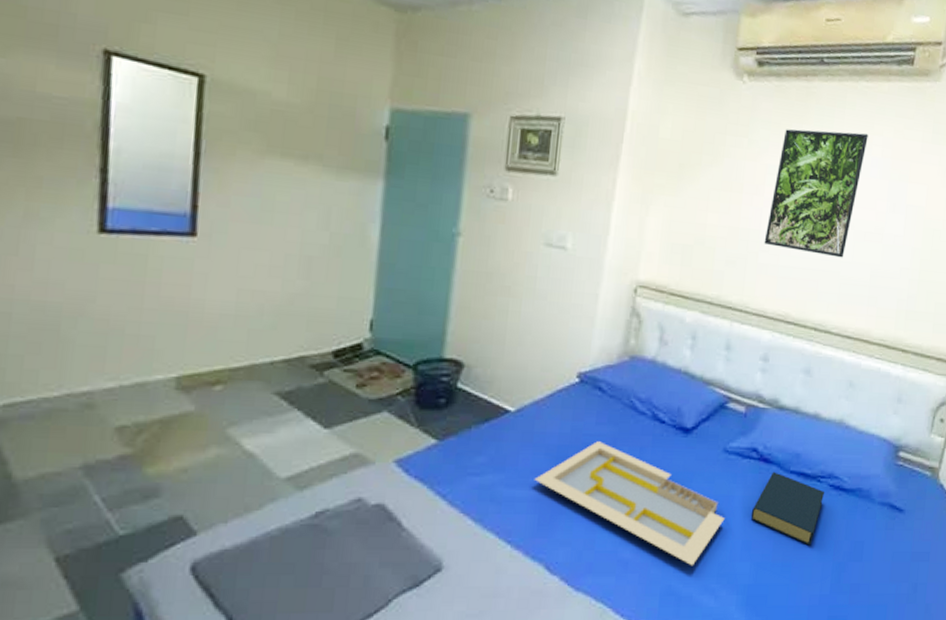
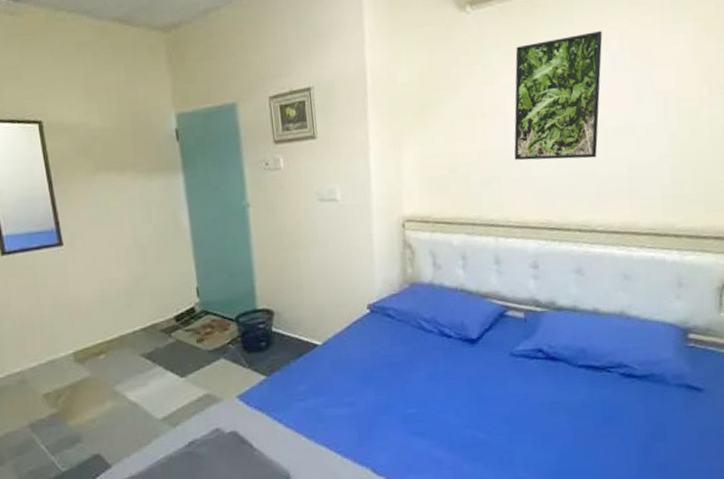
serving tray: present [534,441,725,566] -> none [348,360,523,459]
hardback book: present [750,471,825,546] -> none [546,368,617,432]

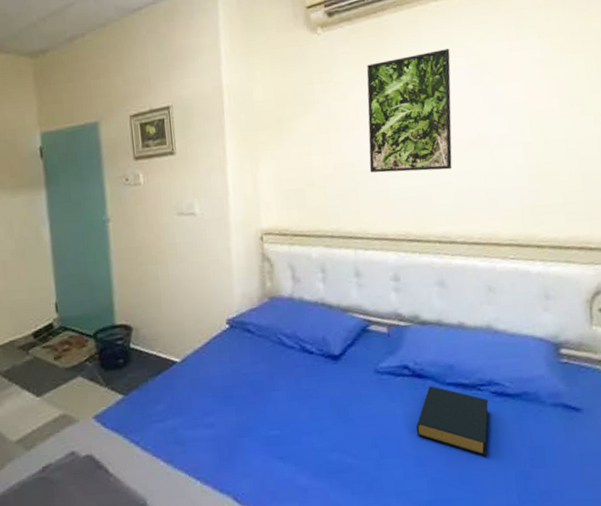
hardback book: none [546,368,617,432] -> present [416,386,489,456]

